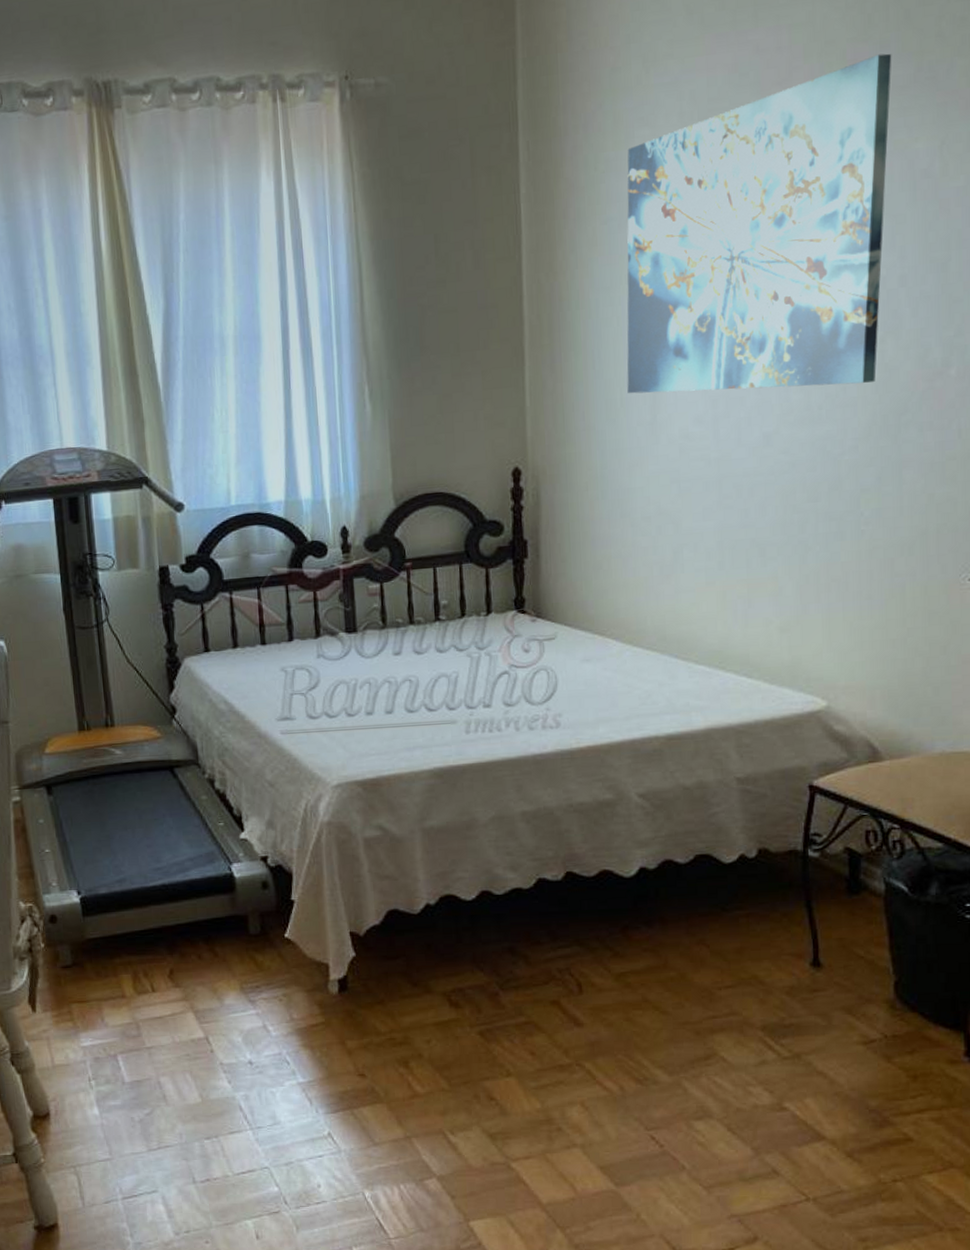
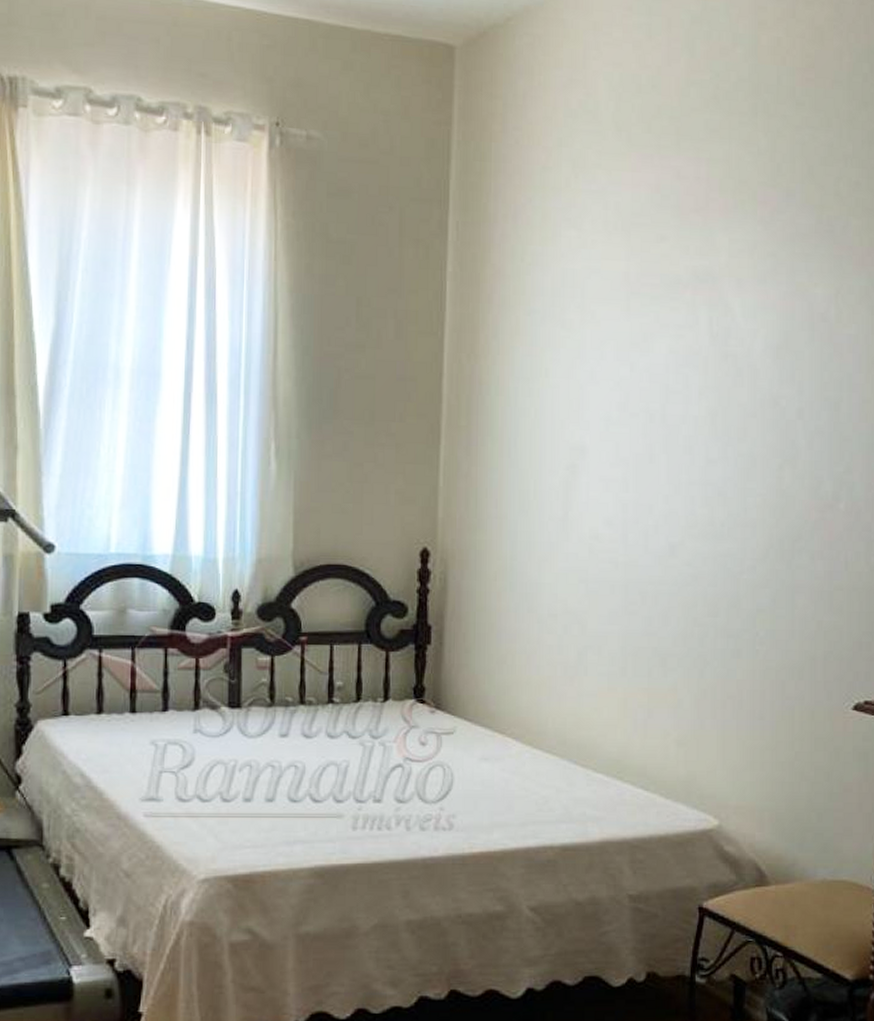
wall art: present [627,53,892,394] -> none [541,201,797,506]

